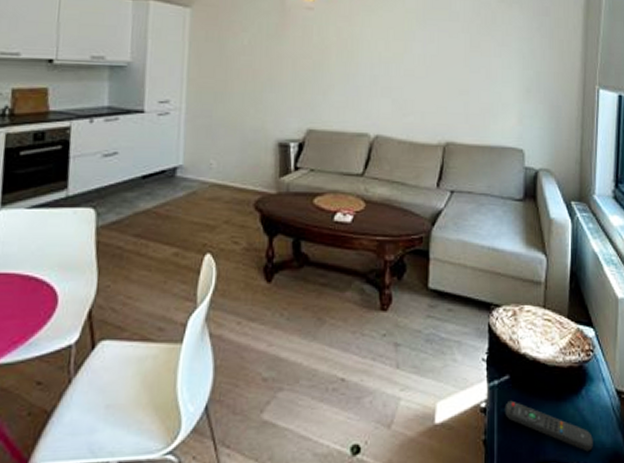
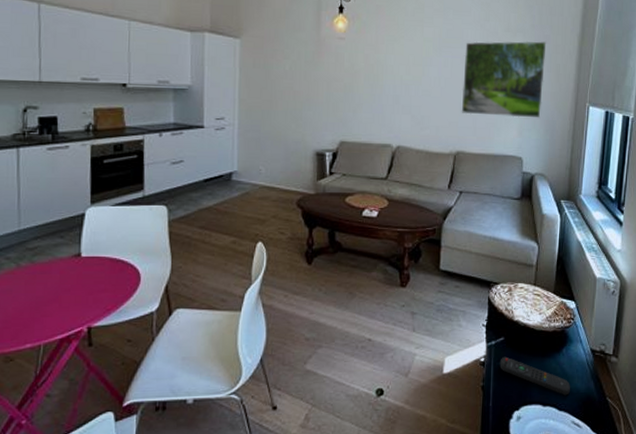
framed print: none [450,13,547,103] -> present [461,41,547,118]

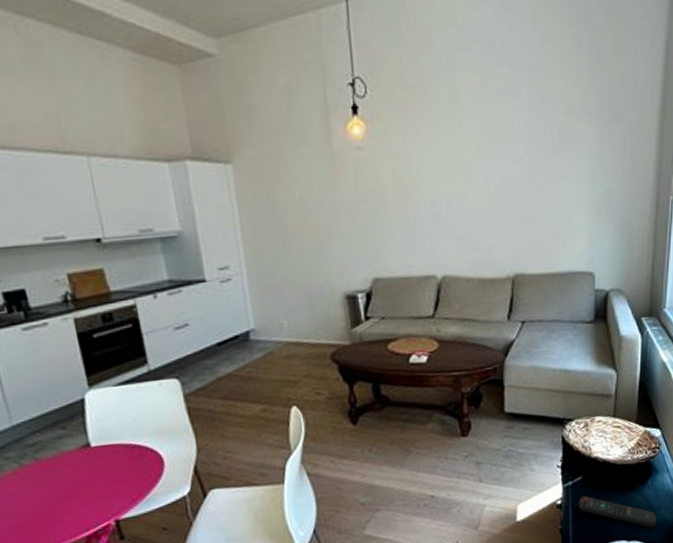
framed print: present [461,41,547,118] -> none [516,122,619,228]

